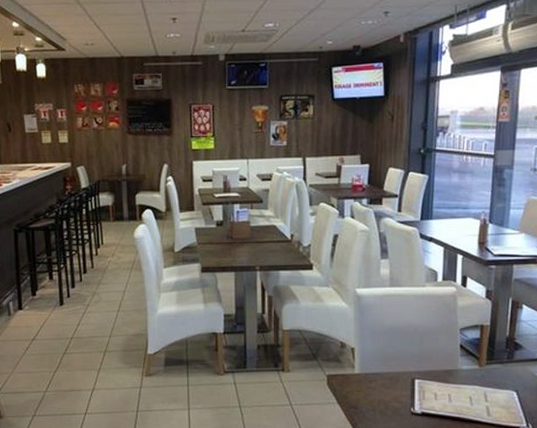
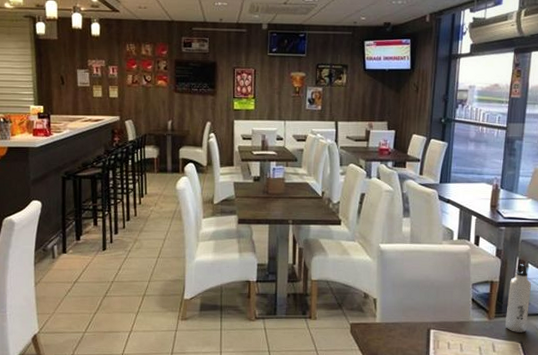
water bottle: none [499,305,526,380] -> present [505,264,531,333]

